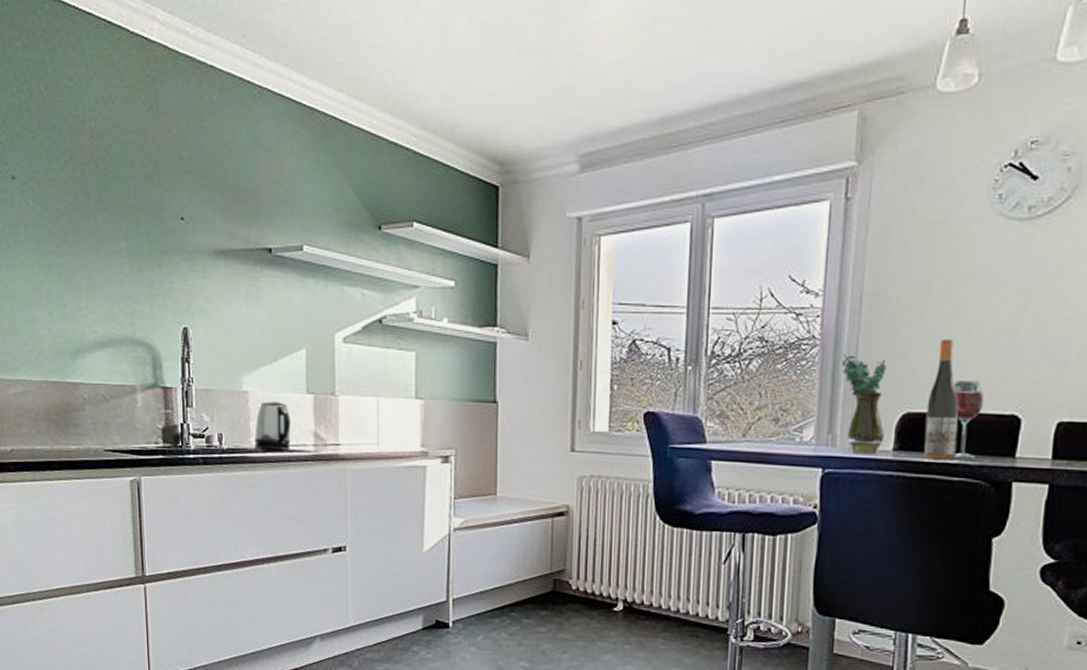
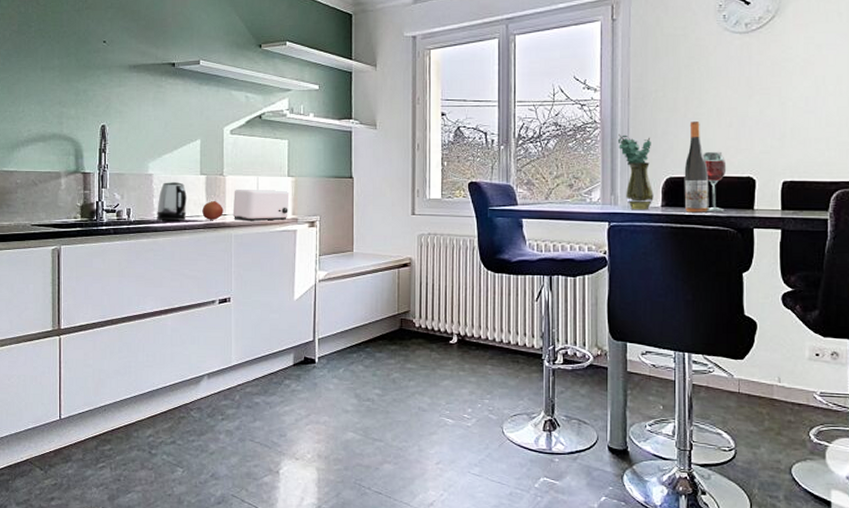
fruit: none [310,426,336,451] -> present [202,200,223,220]
toaster: none [347,412,418,454] -> present [232,189,290,222]

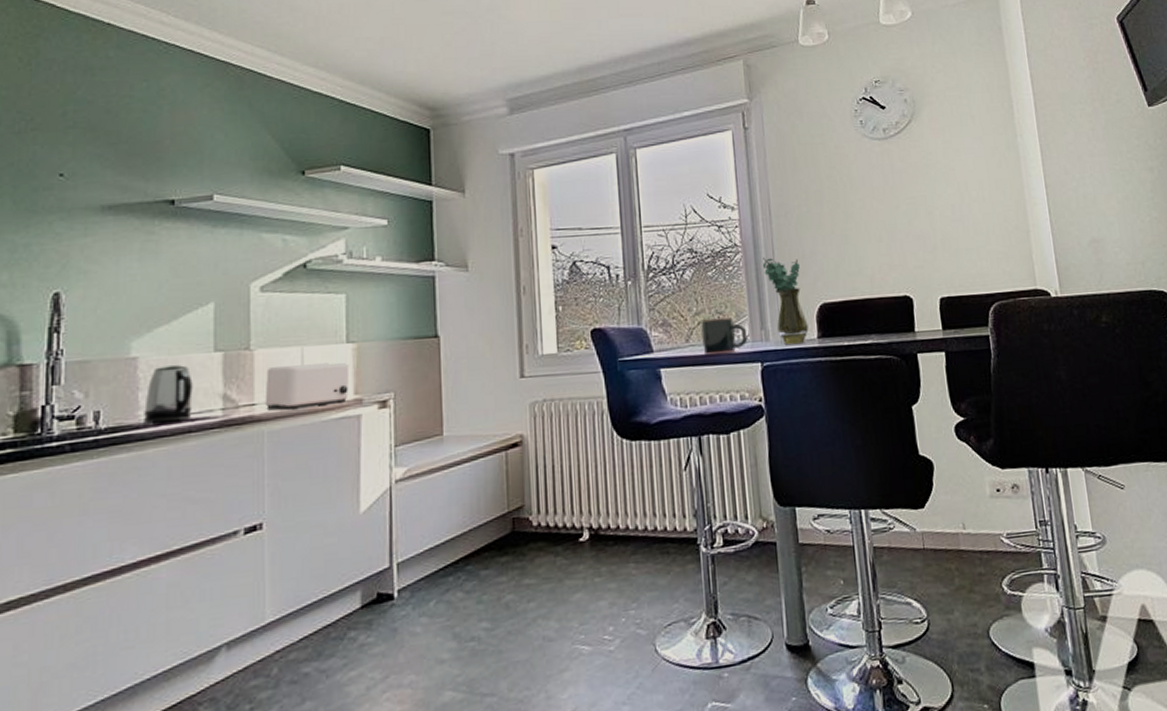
fruit: present [202,200,223,220] -> none [217,385,251,415]
mug: none [559,182,599,212] -> present [701,317,748,356]
wine bottle: present [684,122,709,212] -> none [837,238,869,342]
wineglass: present [703,151,727,211] -> none [855,269,886,339]

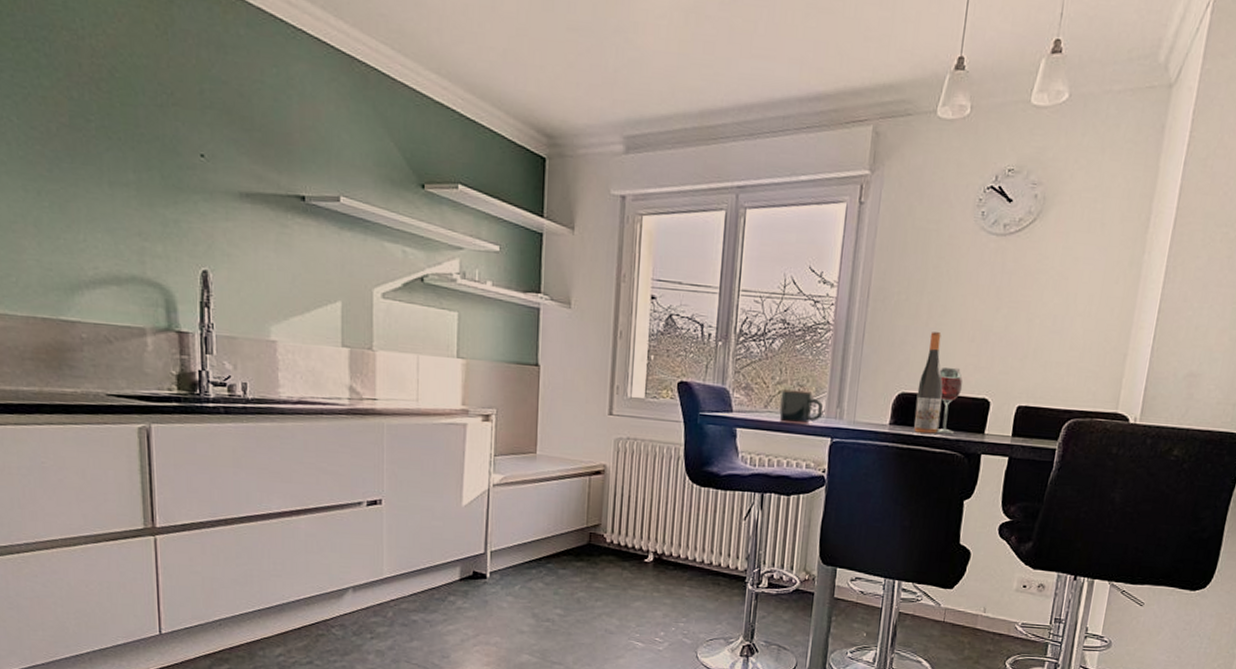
kettle: present [144,364,193,424] -> none [283,352,324,403]
toaster: present [265,362,350,411] -> none [385,368,459,412]
vase: present [763,257,809,346] -> none [851,338,887,428]
wine bottle: none [837,238,869,342] -> present [914,332,944,434]
wineglass: none [855,269,886,339] -> present [937,367,963,434]

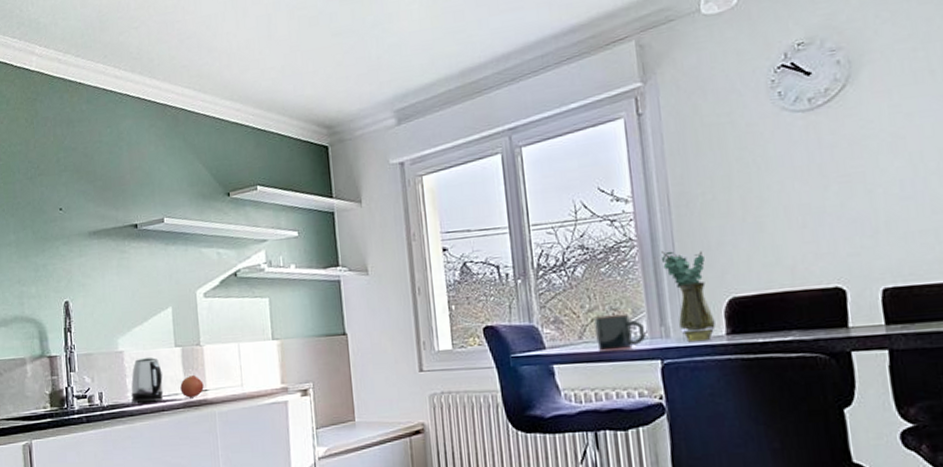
kettle: none [283,352,324,403] -> present [131,357,164,403]
fruit: none [345,380,373,405] -> present [180,374,204,398]
vase: none [851,338,887,428] -> present [661,250,716,343]
wine bottle: present [914,332,944,434] -> none [750,225,790,339]
wineglass: present [937,367,963,434] -> none [772,259,811,335]

